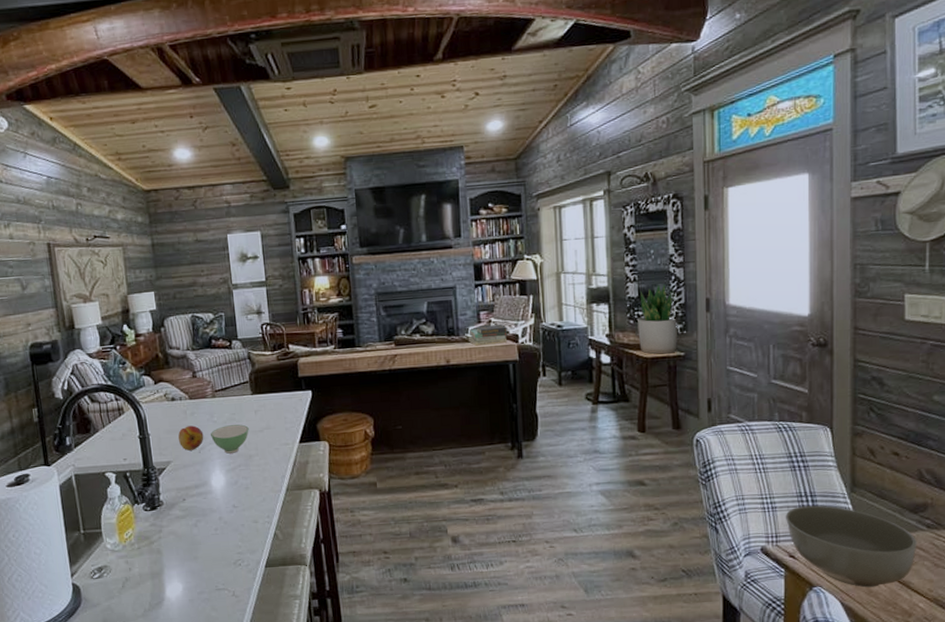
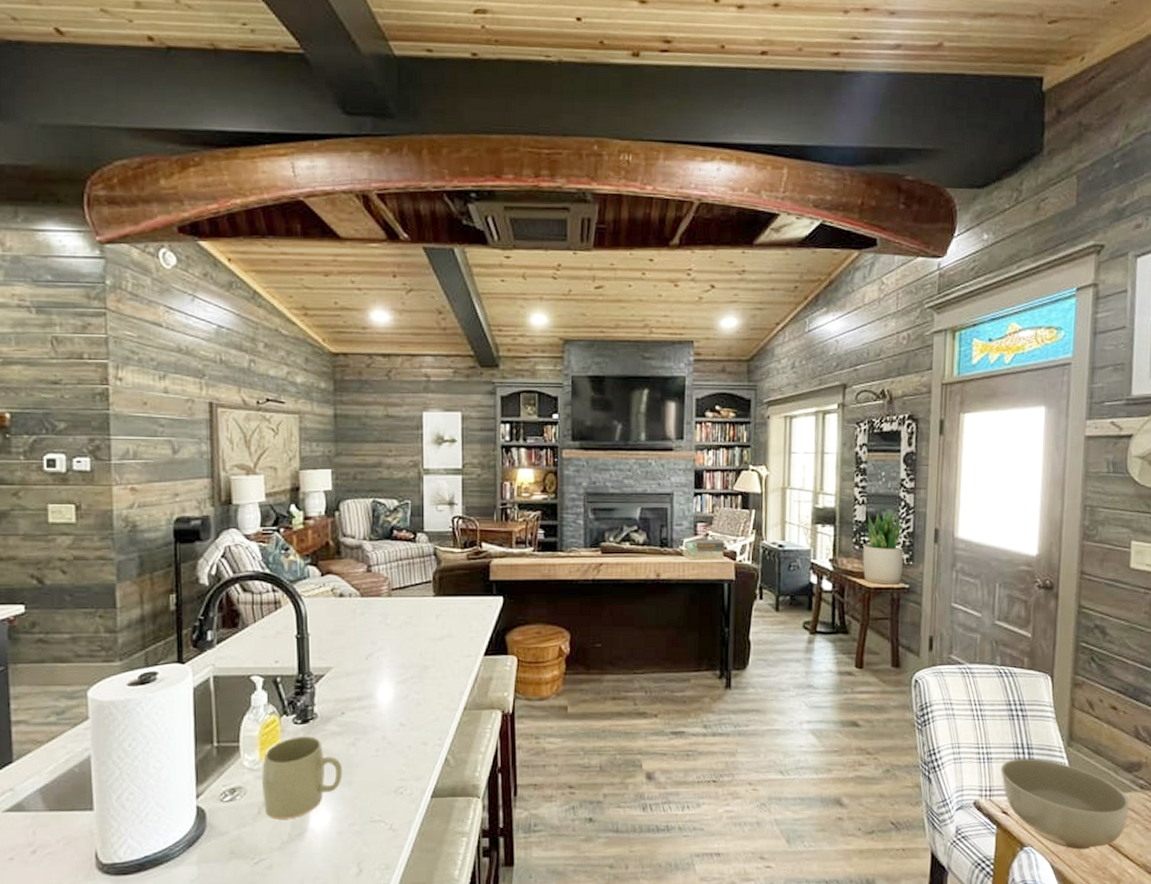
mug: none [122,520,189,592] -> present [261,736,343,820]
fruit: present [177,425,204,451] -> none [342,627,374,656]
bowl: present [211,424,249,454] -> none [382,630,427,663]

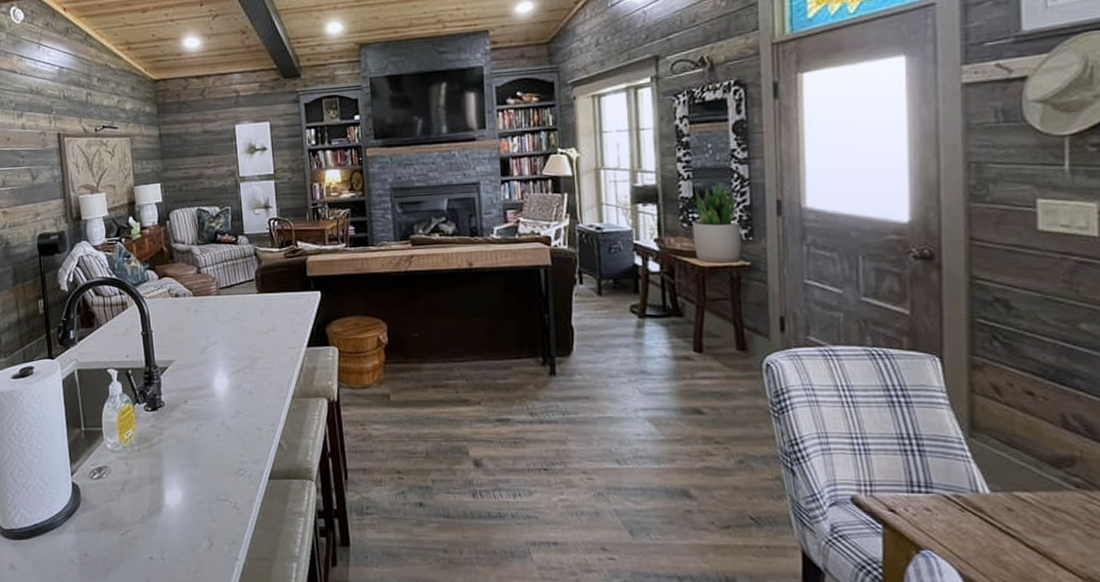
mug: present [261,736,343,820] -> none [122,422,190,496]
books: present [682,539,726,561] -> none [493,225,540,248]
bowl: present [1000,758,1130,850] -> none [881,450,1063,556]

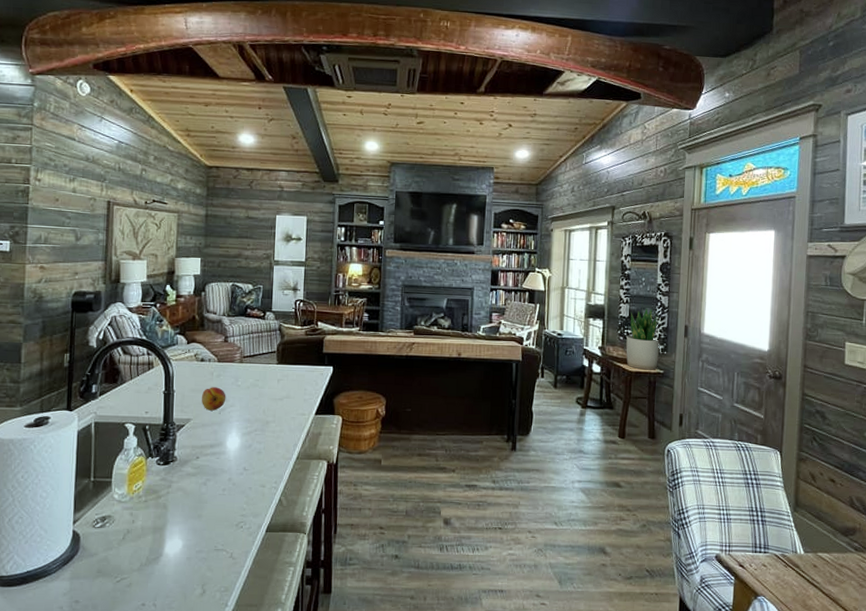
fruit: none [180,324,208,350] -> present [201,387,226,411]

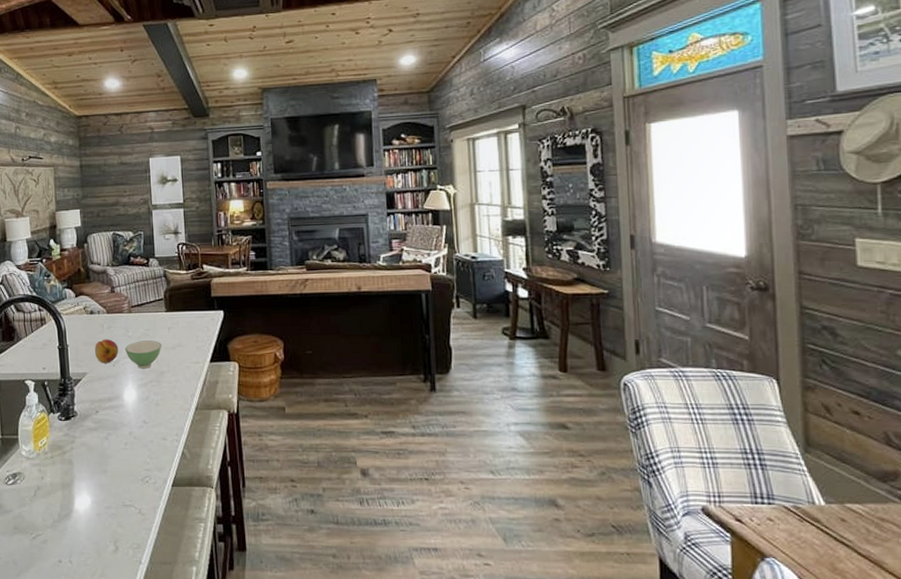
bowl: none [233,390,270,418] -> present [125,341,162,369]
planter: present [626,309,660,370] -> none [556,219,600,291]

